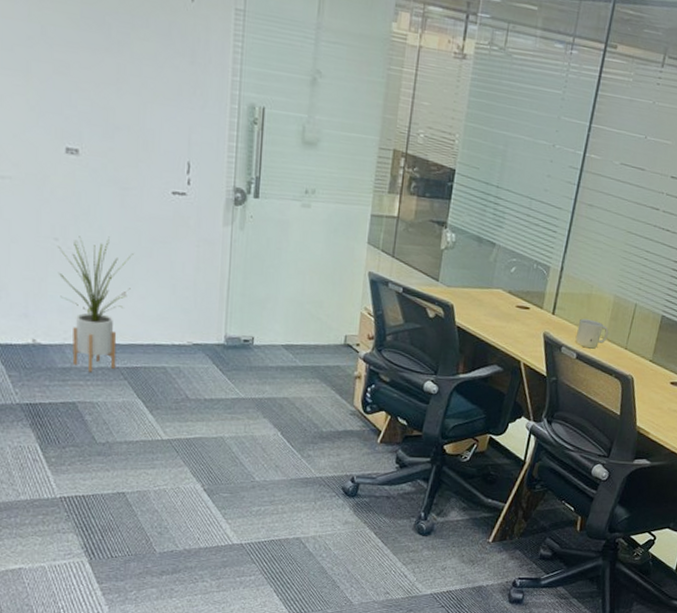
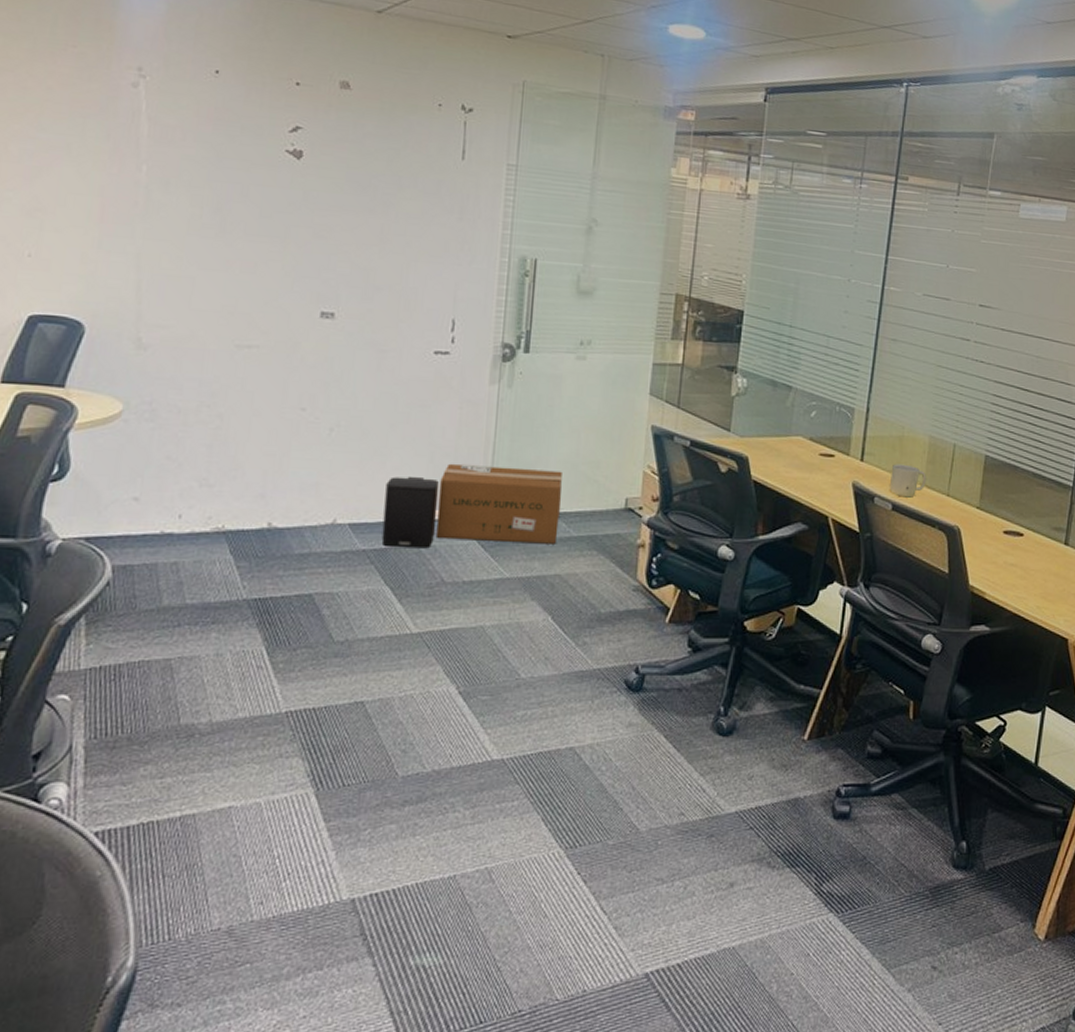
house plant: present [58,236,134,372] -> none [304,403,389,558]
pedal bin: none [133,305,180,369] -> present [381,477,439,549]
box: none [180,297,289,372] -> present [436,464,562,544]

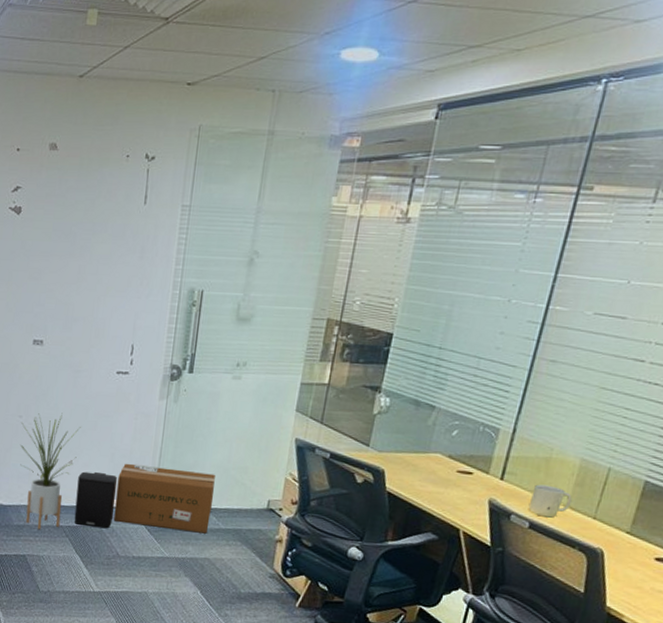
house plant: none [304,403,389,558] -> present [21,413,81,530]

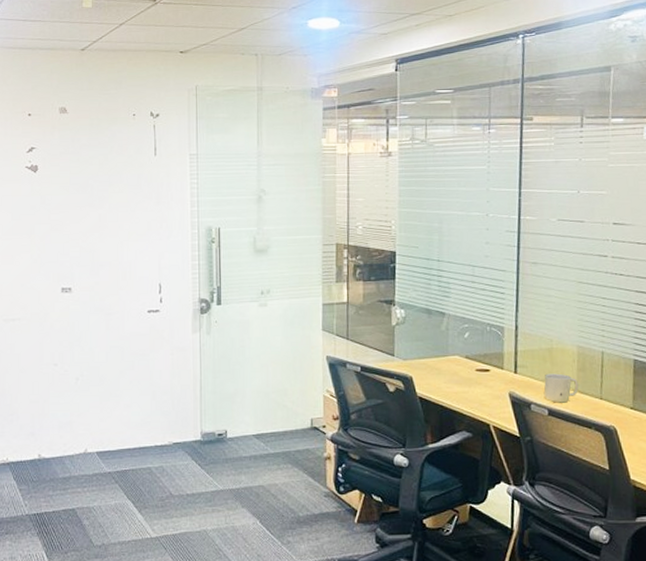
house plant: present [21,413,81,530] -> none [57,356,118,479]
pedal bin: present [74,471,117,529] -> none [121,412,161,469]
box: present [113,464,215,534] -> none [162,399,258,461]

